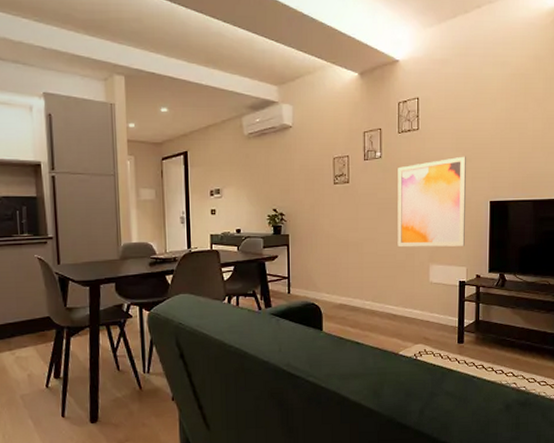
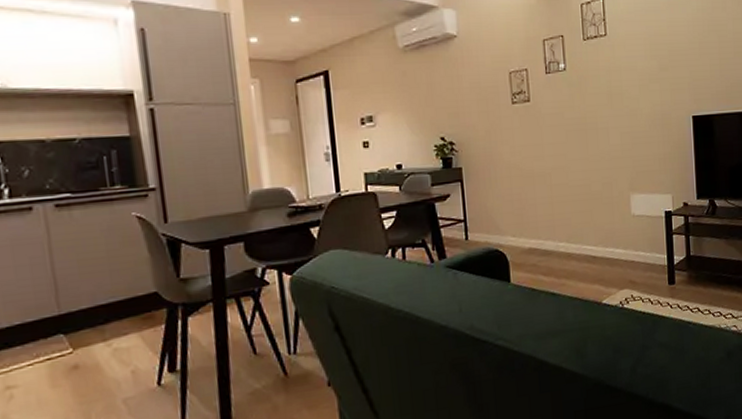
wall art: present [397,156,466,247] -> none [585,64,668,175]

